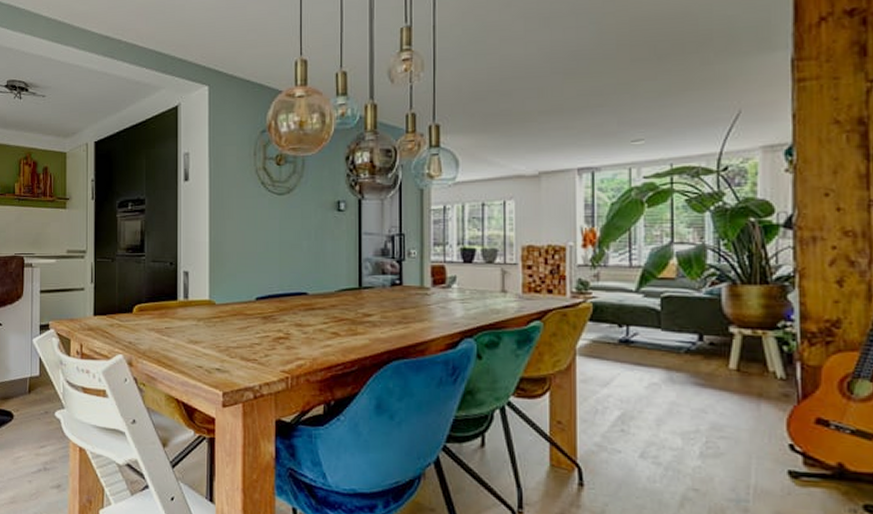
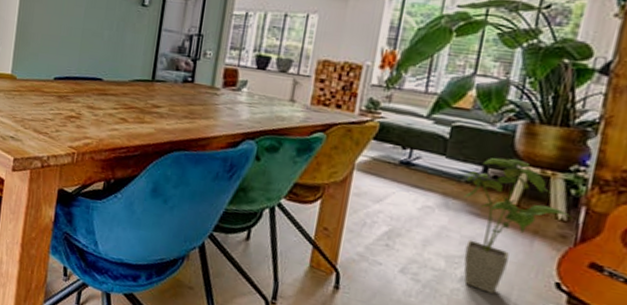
house plant: none [681,322,791,466] -> present [462,157,573,294]

